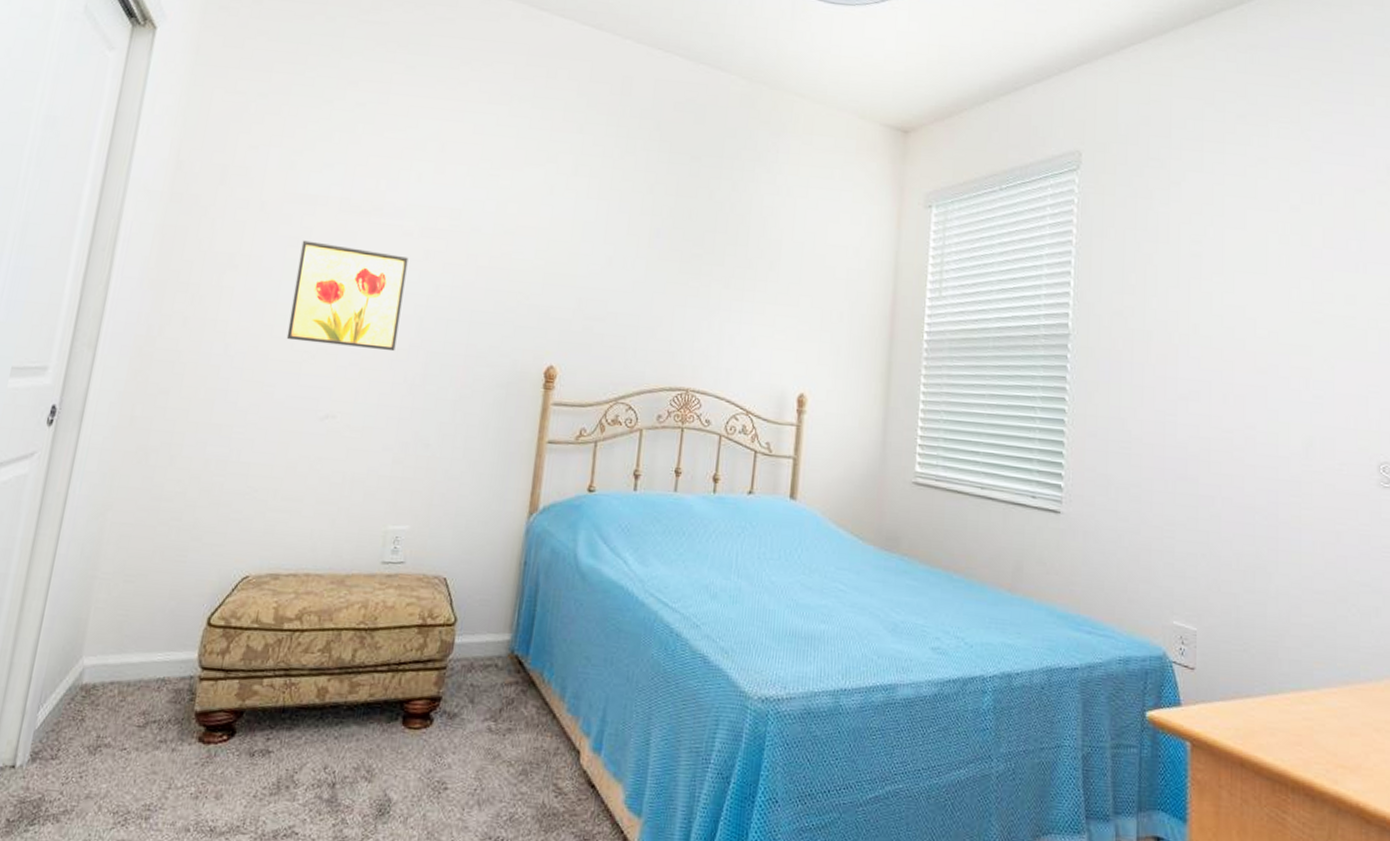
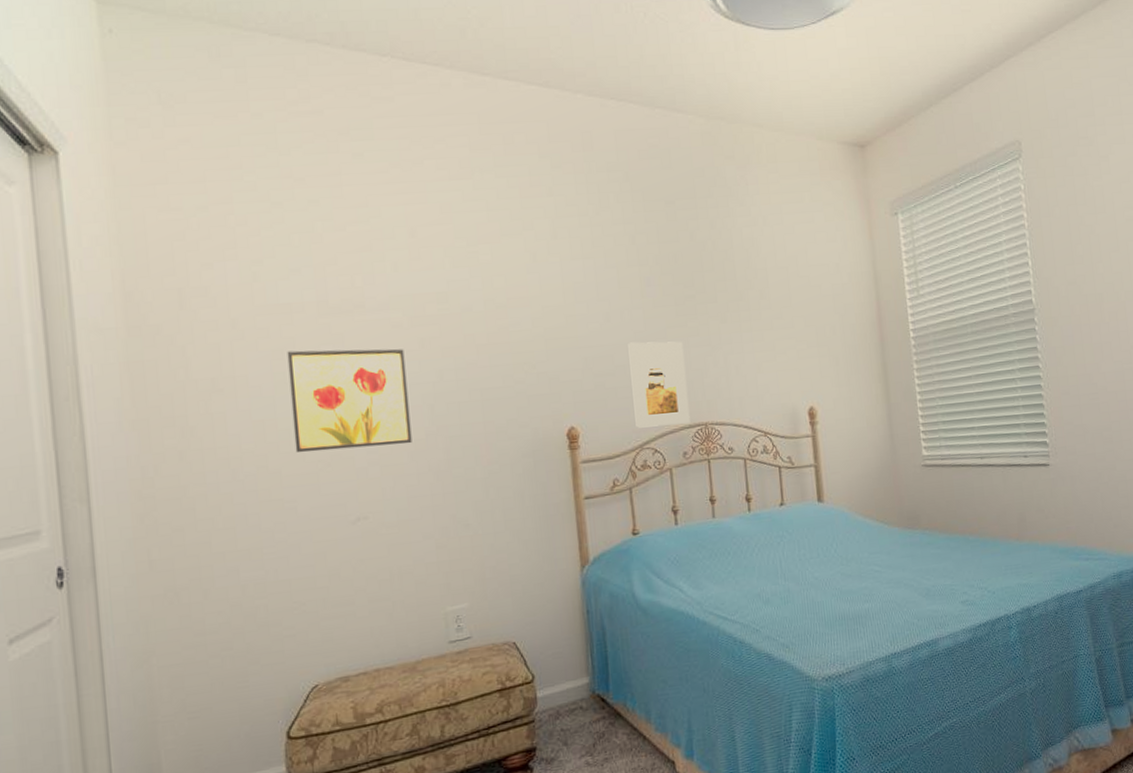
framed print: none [615,291,680,386] -> present [628,341,691,428]

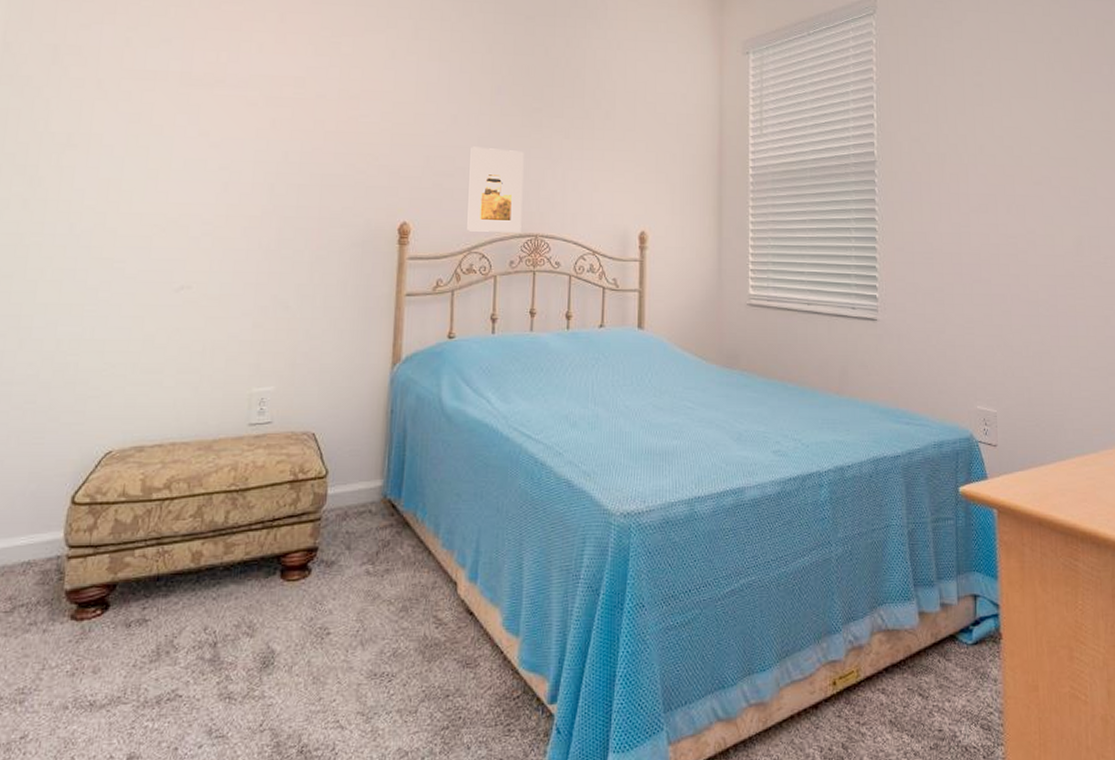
wall art: present [287,348,412,453] -> none [134,116,255,219]

